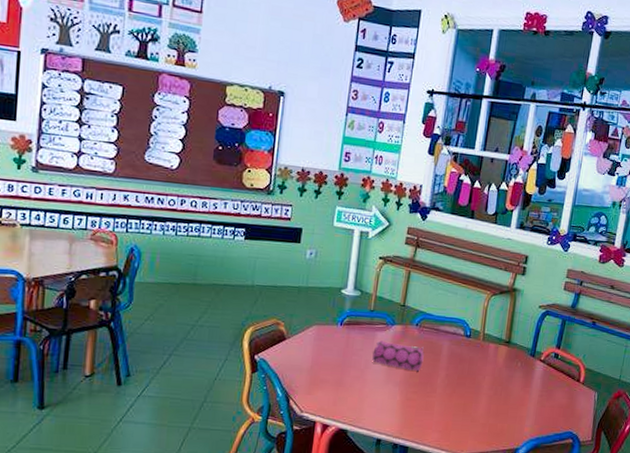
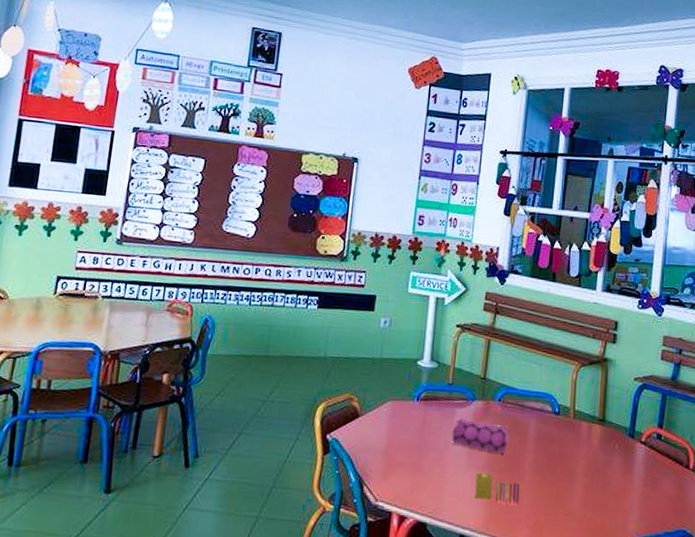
crayon: none [391,386,432,413] -> present [475,472,520,504]

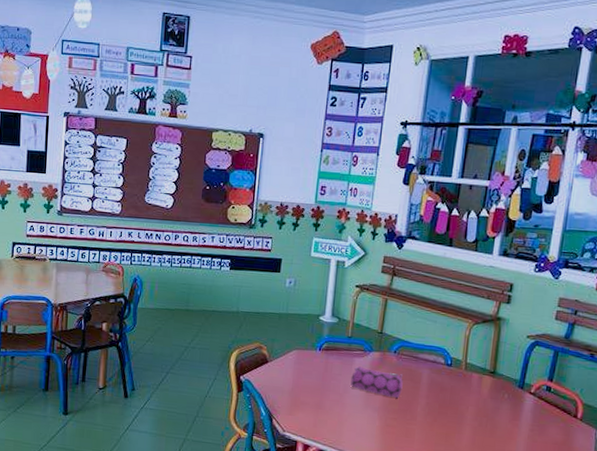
crayon: present [475,472,520,504] -> none [371,412,413,441]

